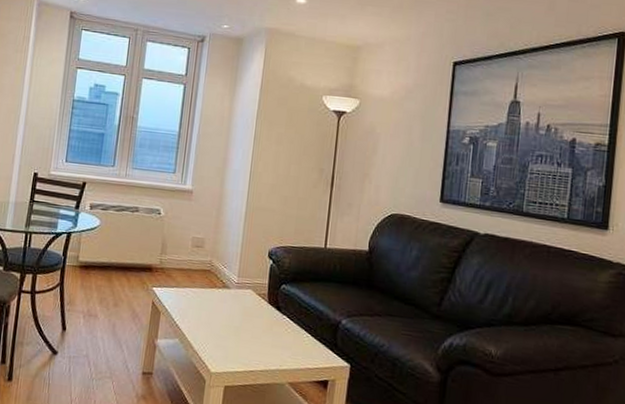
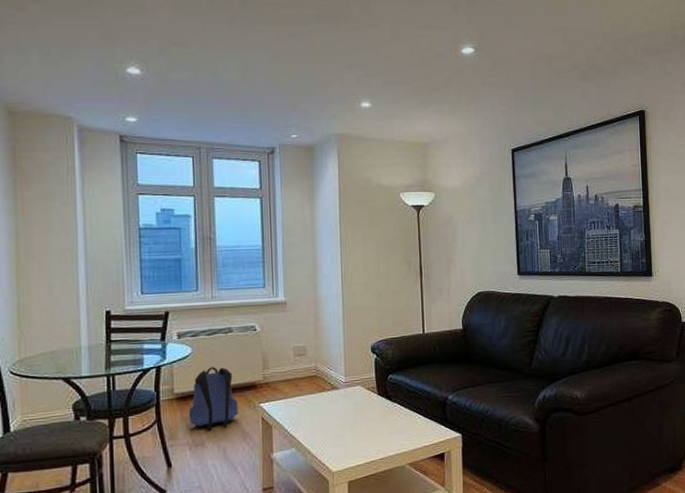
backpack: none [87,242,133,304] -> present [188,367,238,431]

